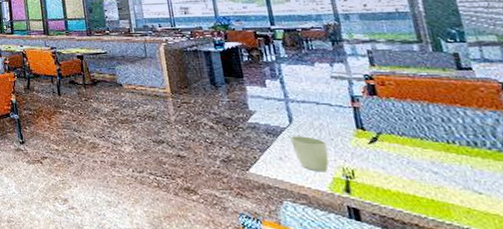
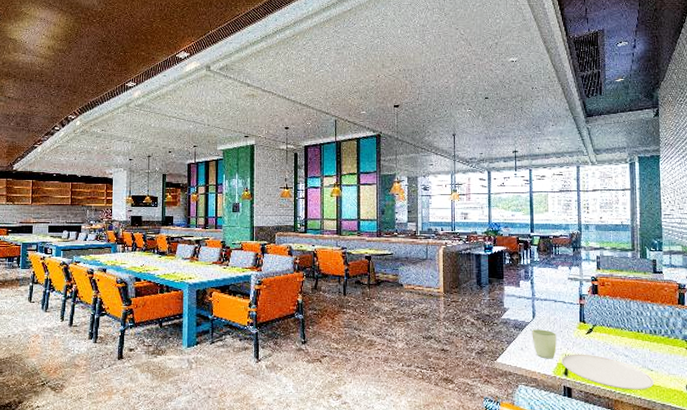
plate: none [337,167,488,219] -> present [561,353,654,390]

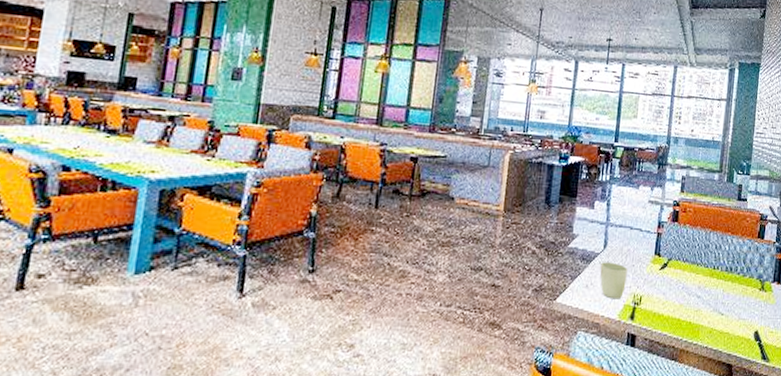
plate: present [561,353,654,390] -> none [628,293,723,338]

